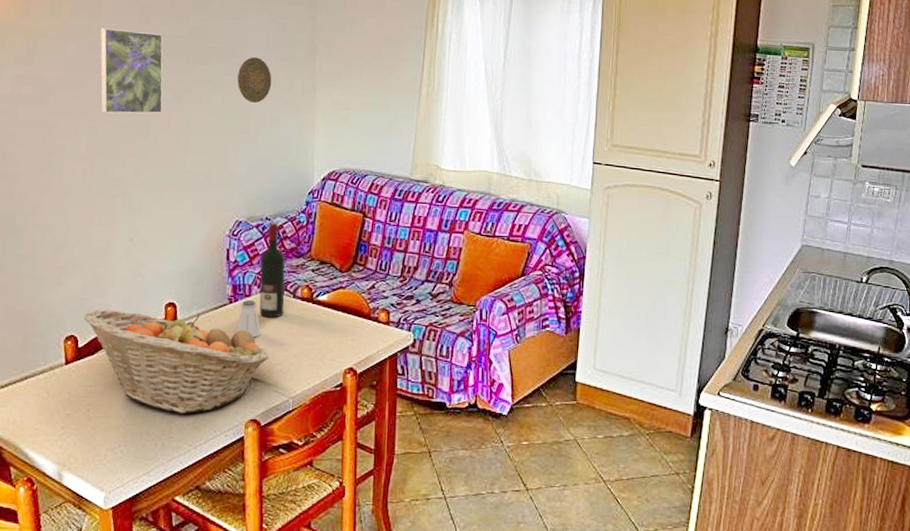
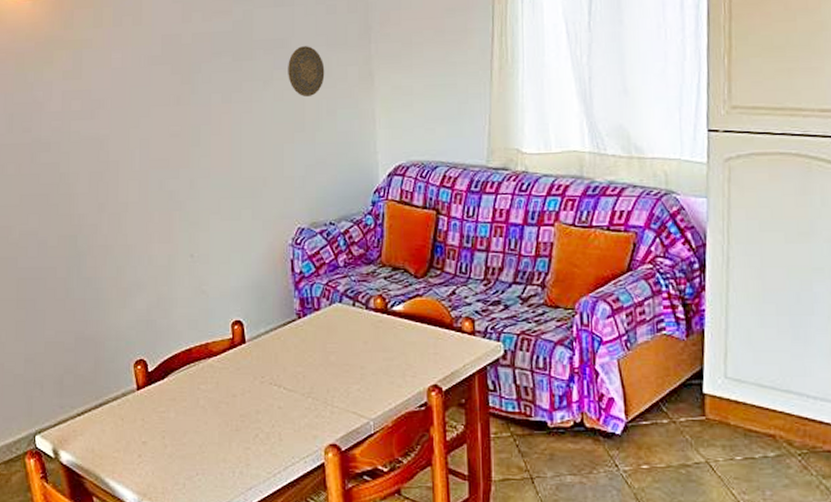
fruit basket: present [83,309,269,413] -> none [151,330,345,439]
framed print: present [100,28,163,114] -> none [143,31,212,123]
saltshaker: present [236,300,261,338] -> none [308,314,334,355]
wine bottle: present [259,223,285,318] -> none [328,228,357,333]

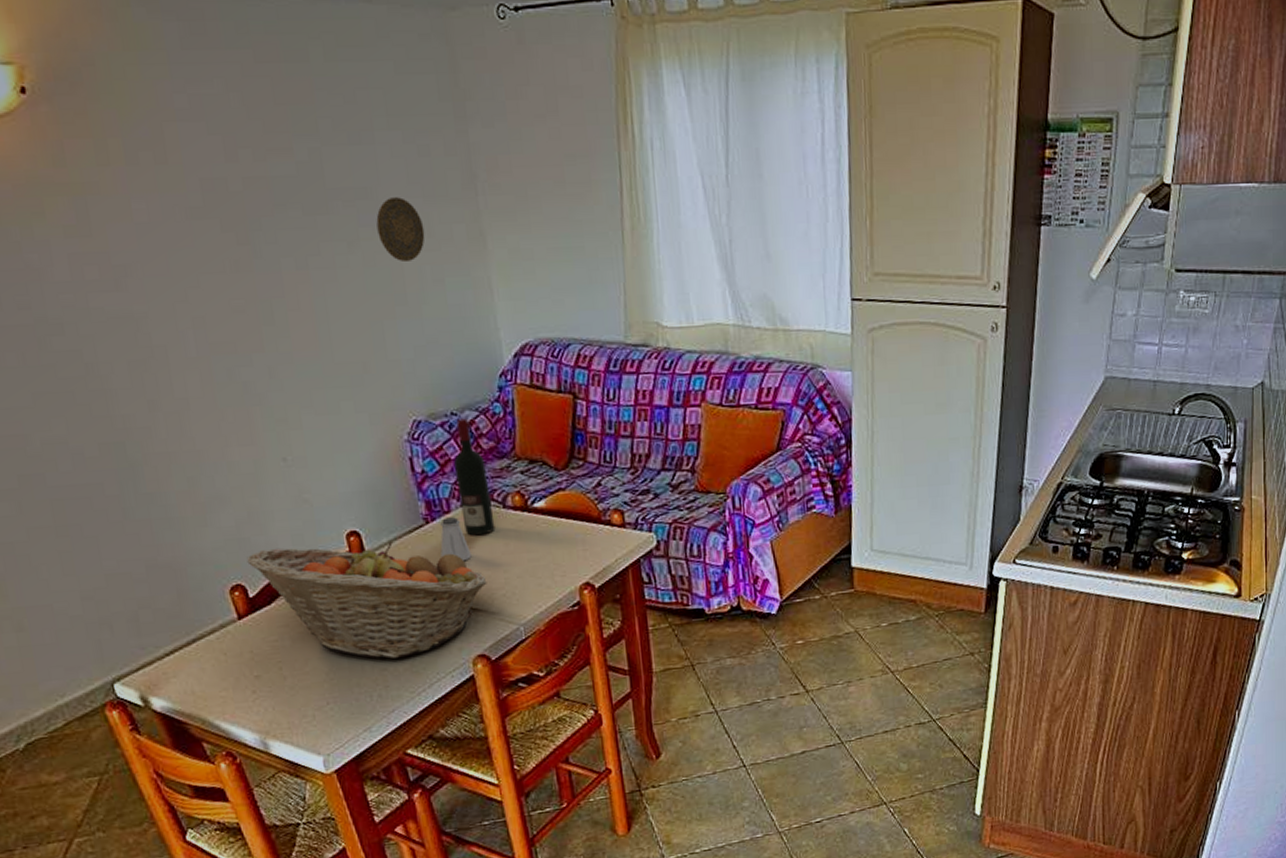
fruit basket: none [151,330,345,439] -> present [246,542,487,659]
saltshaker: none [308,314,334,355] -> present [440,517,472,562]
wine bottle: none [328,228,357,333] -> present [454,418,496,536]

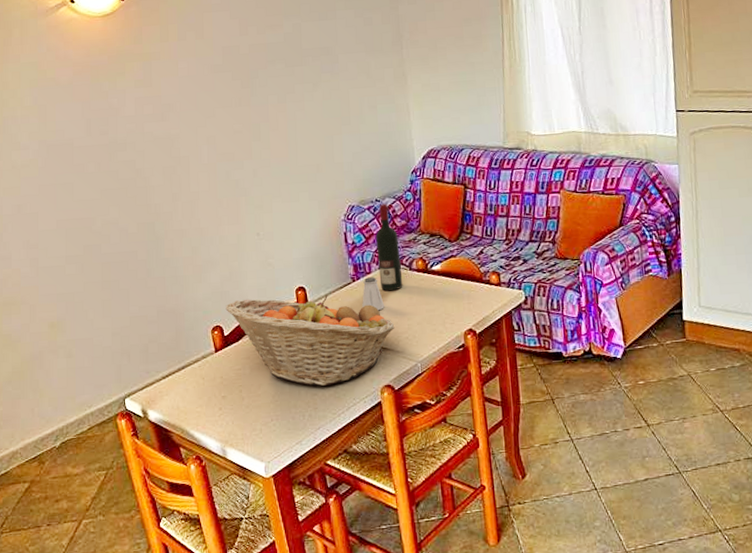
decorative plate: present [376,197,425,261] -> none [333,52,365,95]

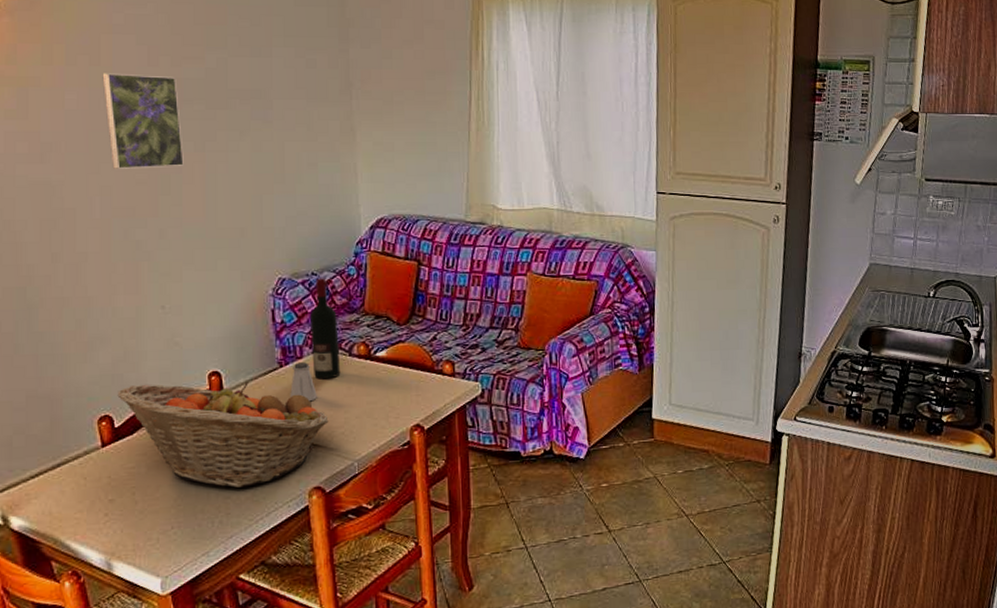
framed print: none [205,42,270,122] -> present [102,73,184,169]

